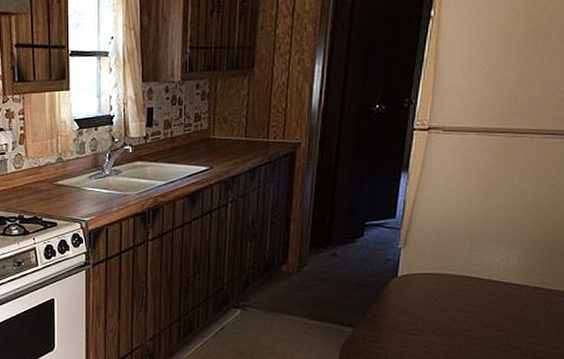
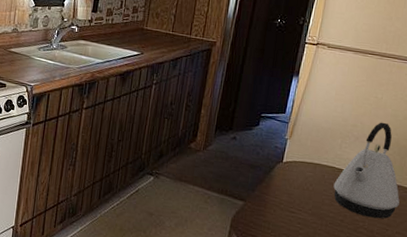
kettle: none [465,214,553,332] -> present [333,122,400,219]

